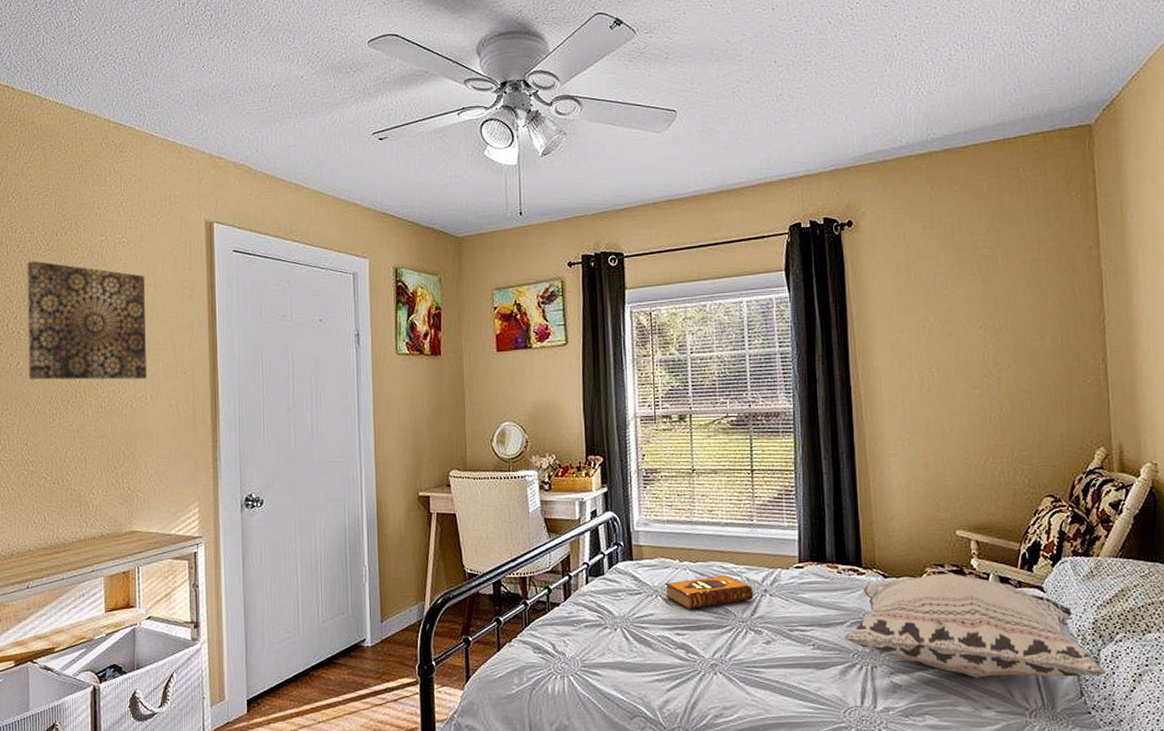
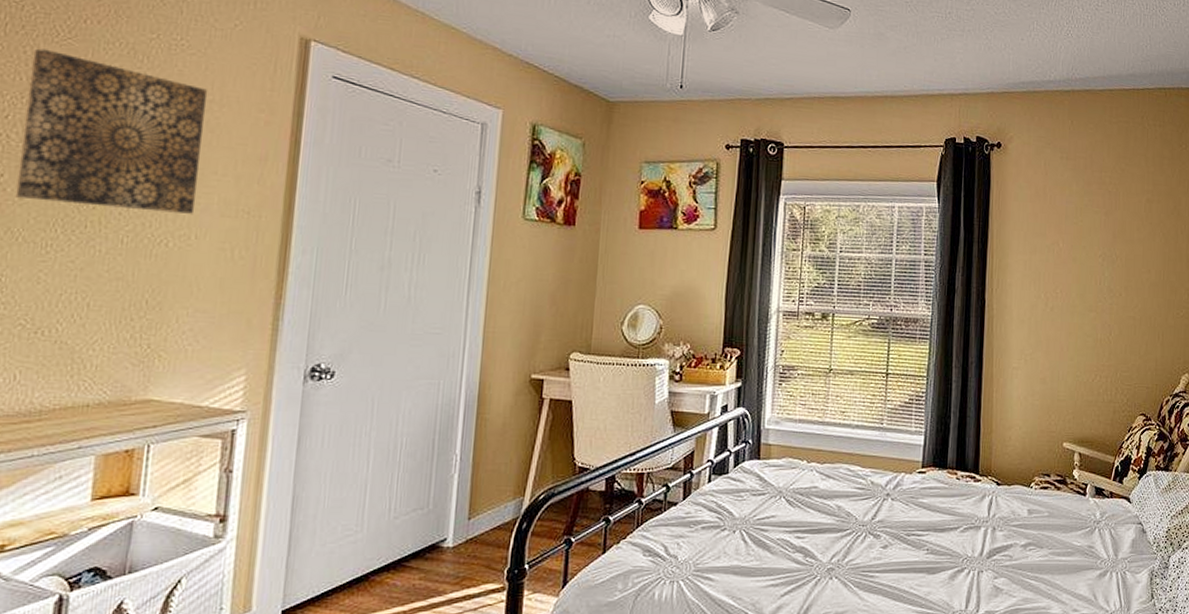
hardback book: present [665,575,754,609] -> none [789,477,877,512]
decorative pillow: present [845,574,1107,678] -> none [957,483,1174,582]

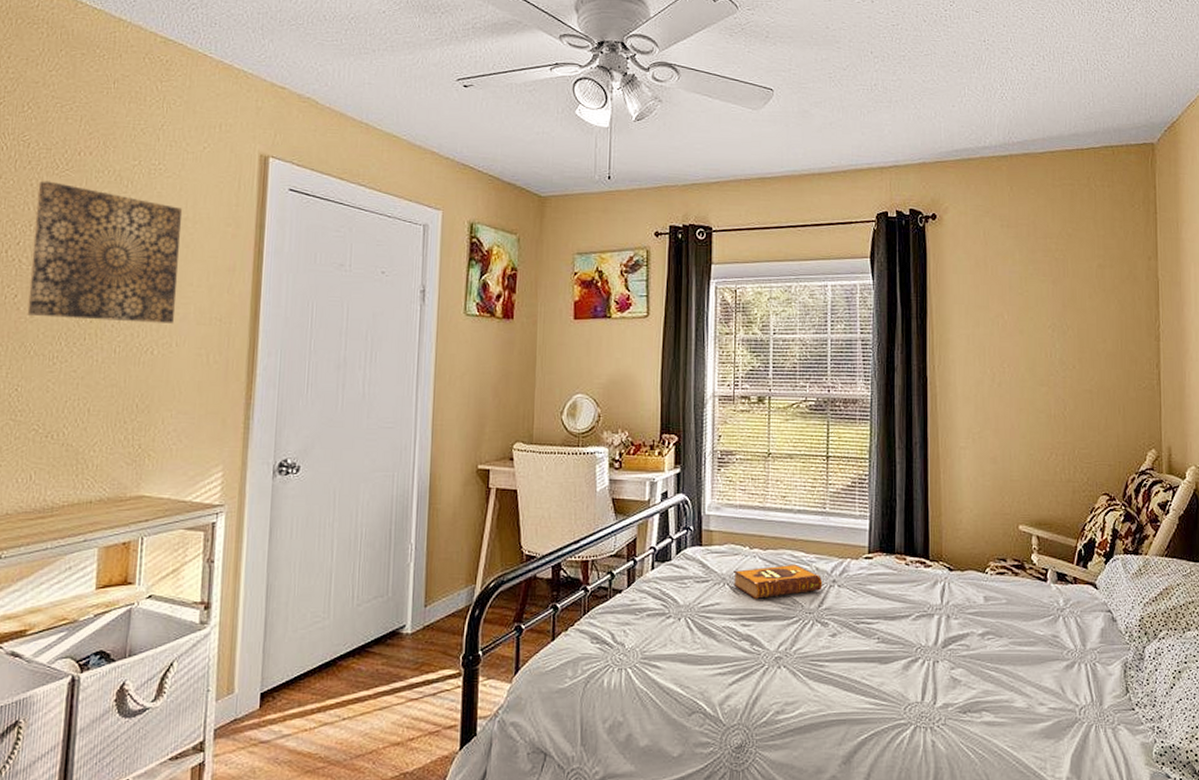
hardback book: none [789,477,877,512] -> present [733,564,823,599]

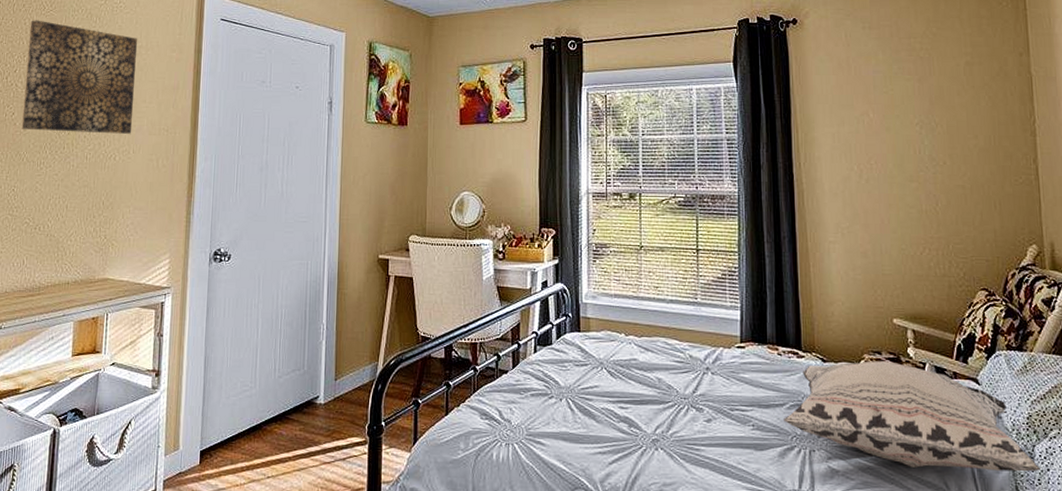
hardback book: present [733,564,823,599] -> none [610,351,696,383]
decorative pillow: none [909,568,1150,674] -> present [784,361,1042,472]

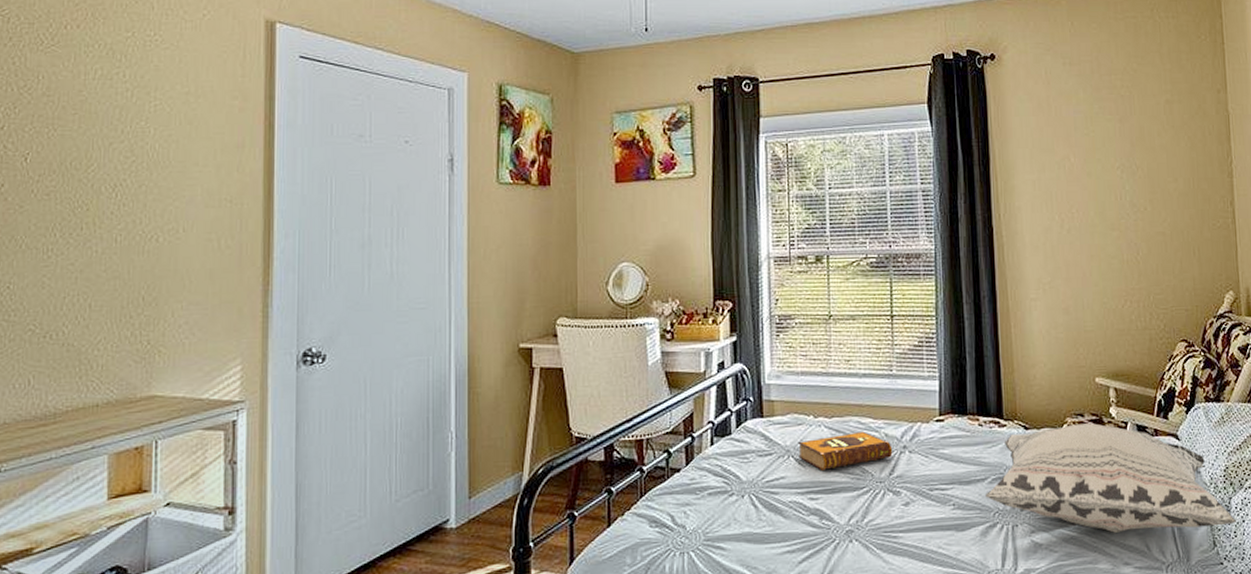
wall art: present [21,20,138,134] -> none [16,58,183,208]
hardback book: none [610,351,696,383] -> present [798,431,893,470]

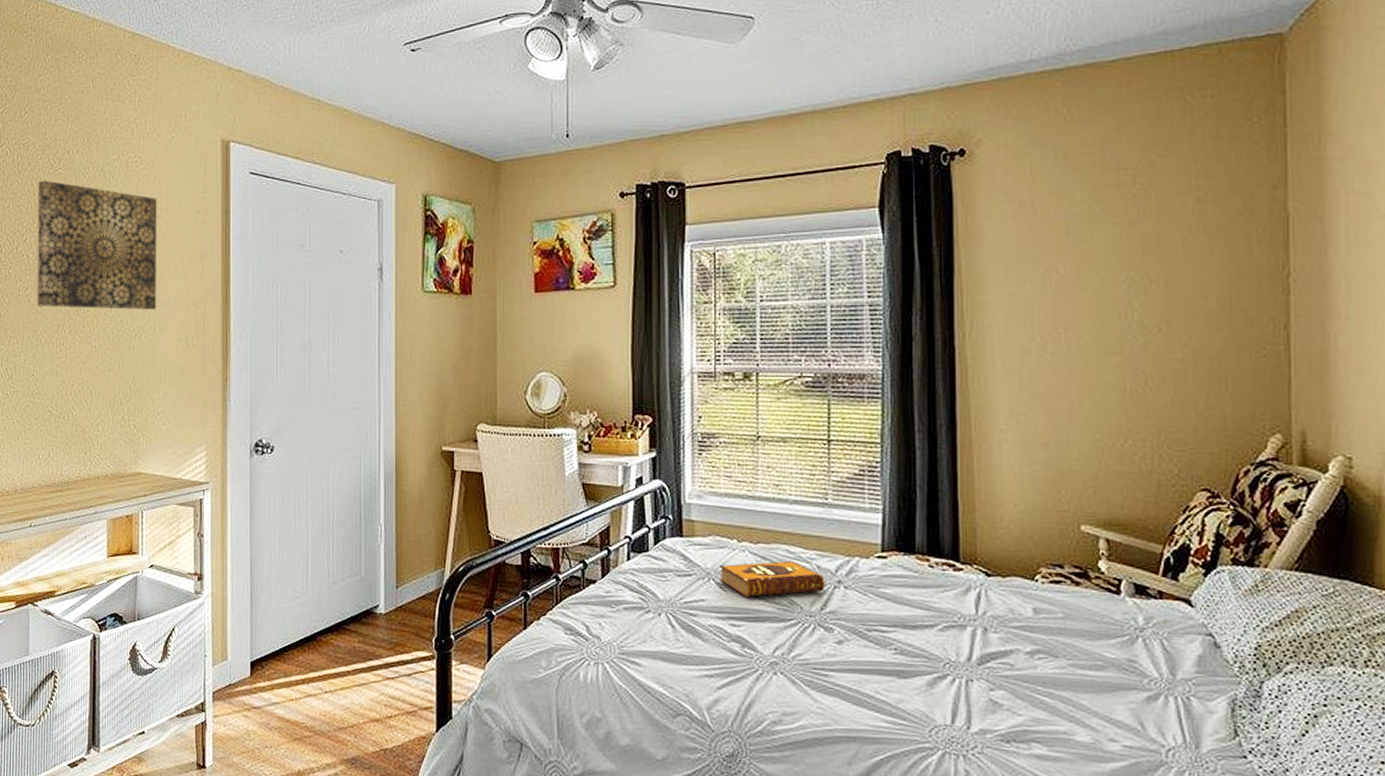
wall art: none [16,58,183,208] -> present [37,180,158,310]
decorative pillow: present [985,423,1238,533] -> none [934,575,1271,713]

